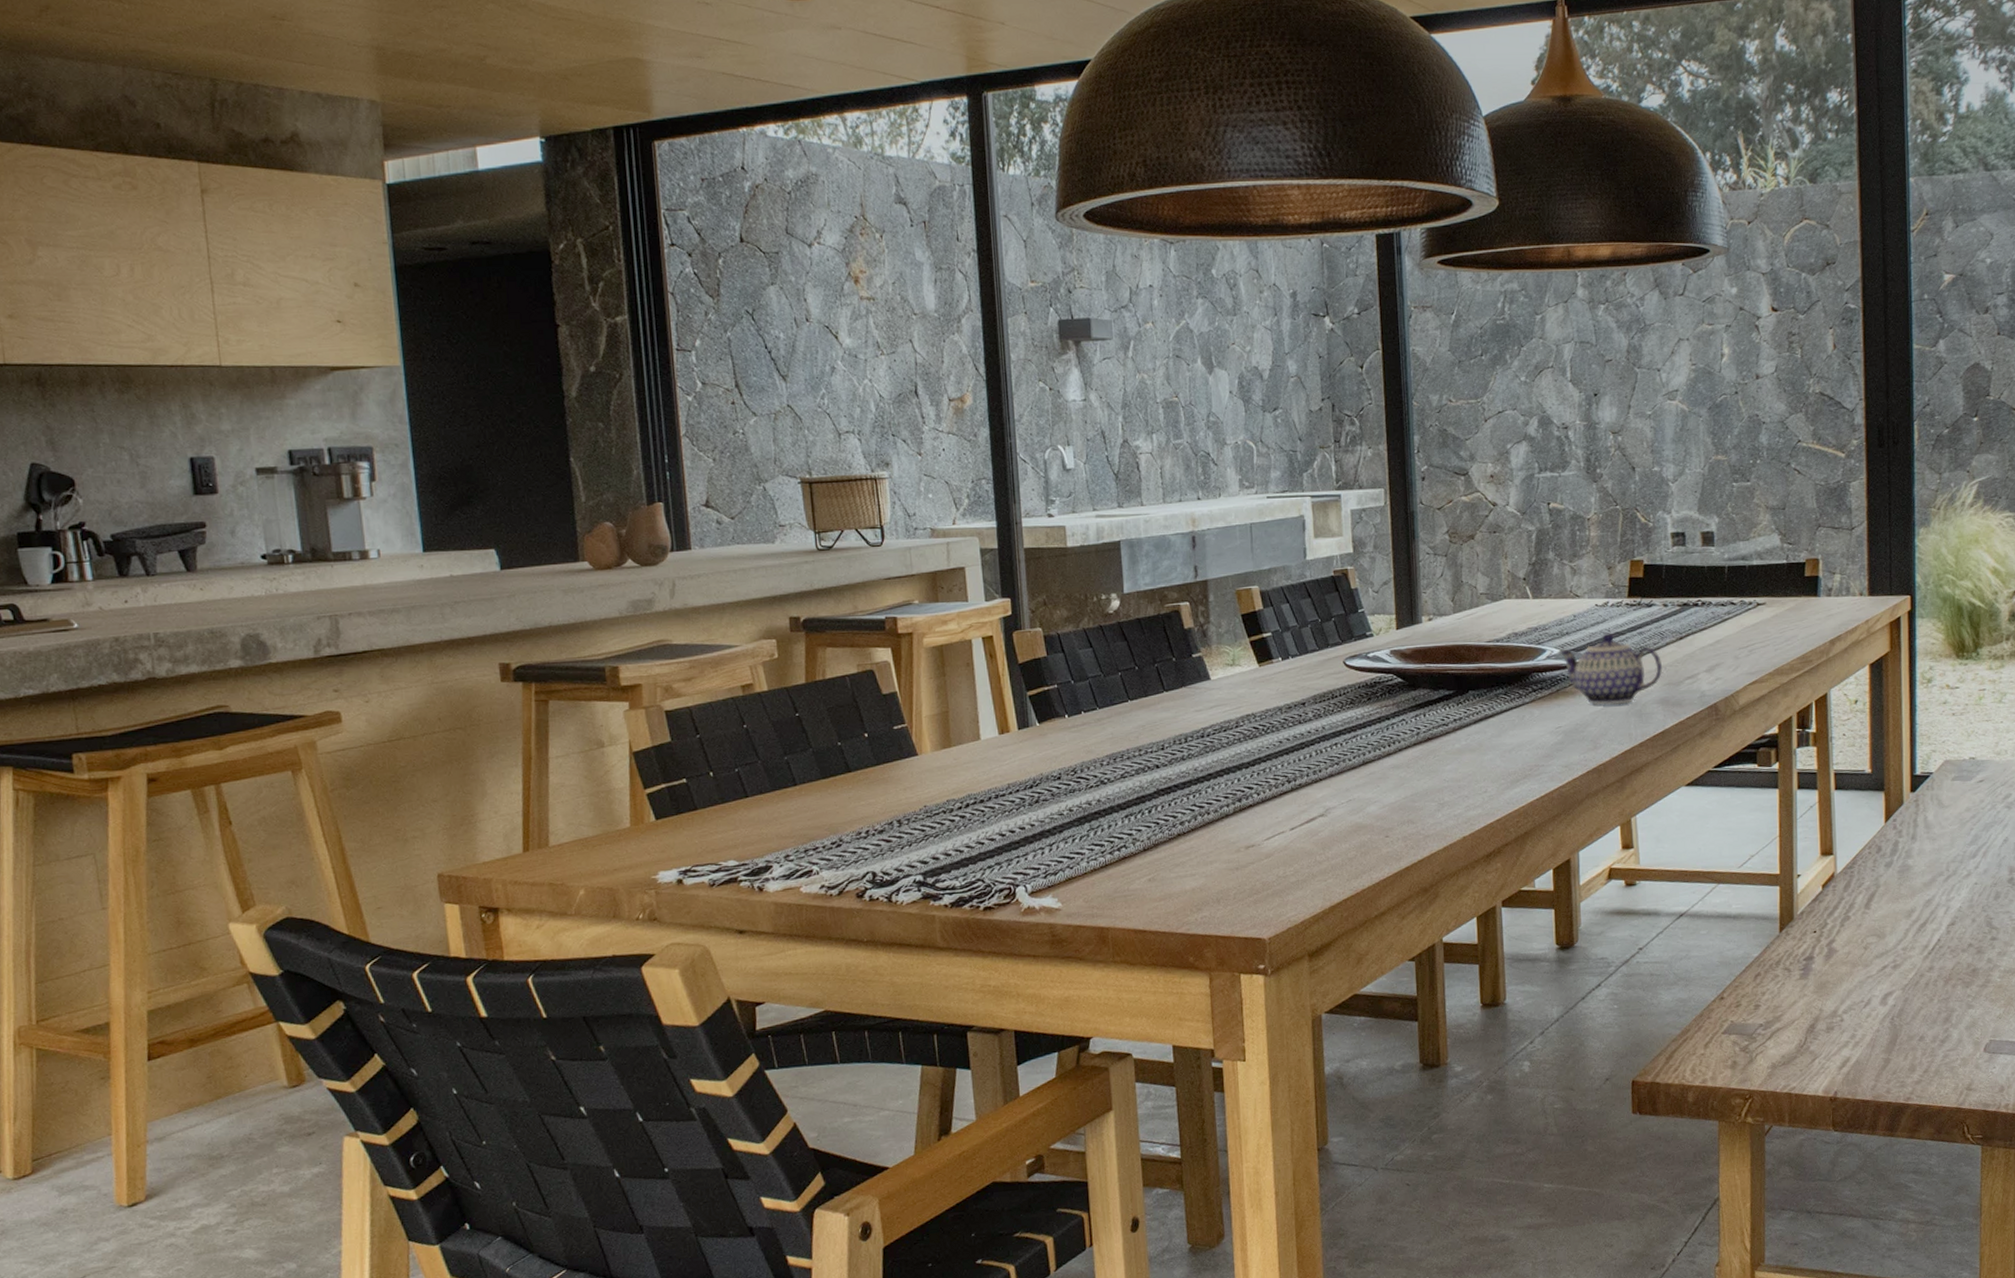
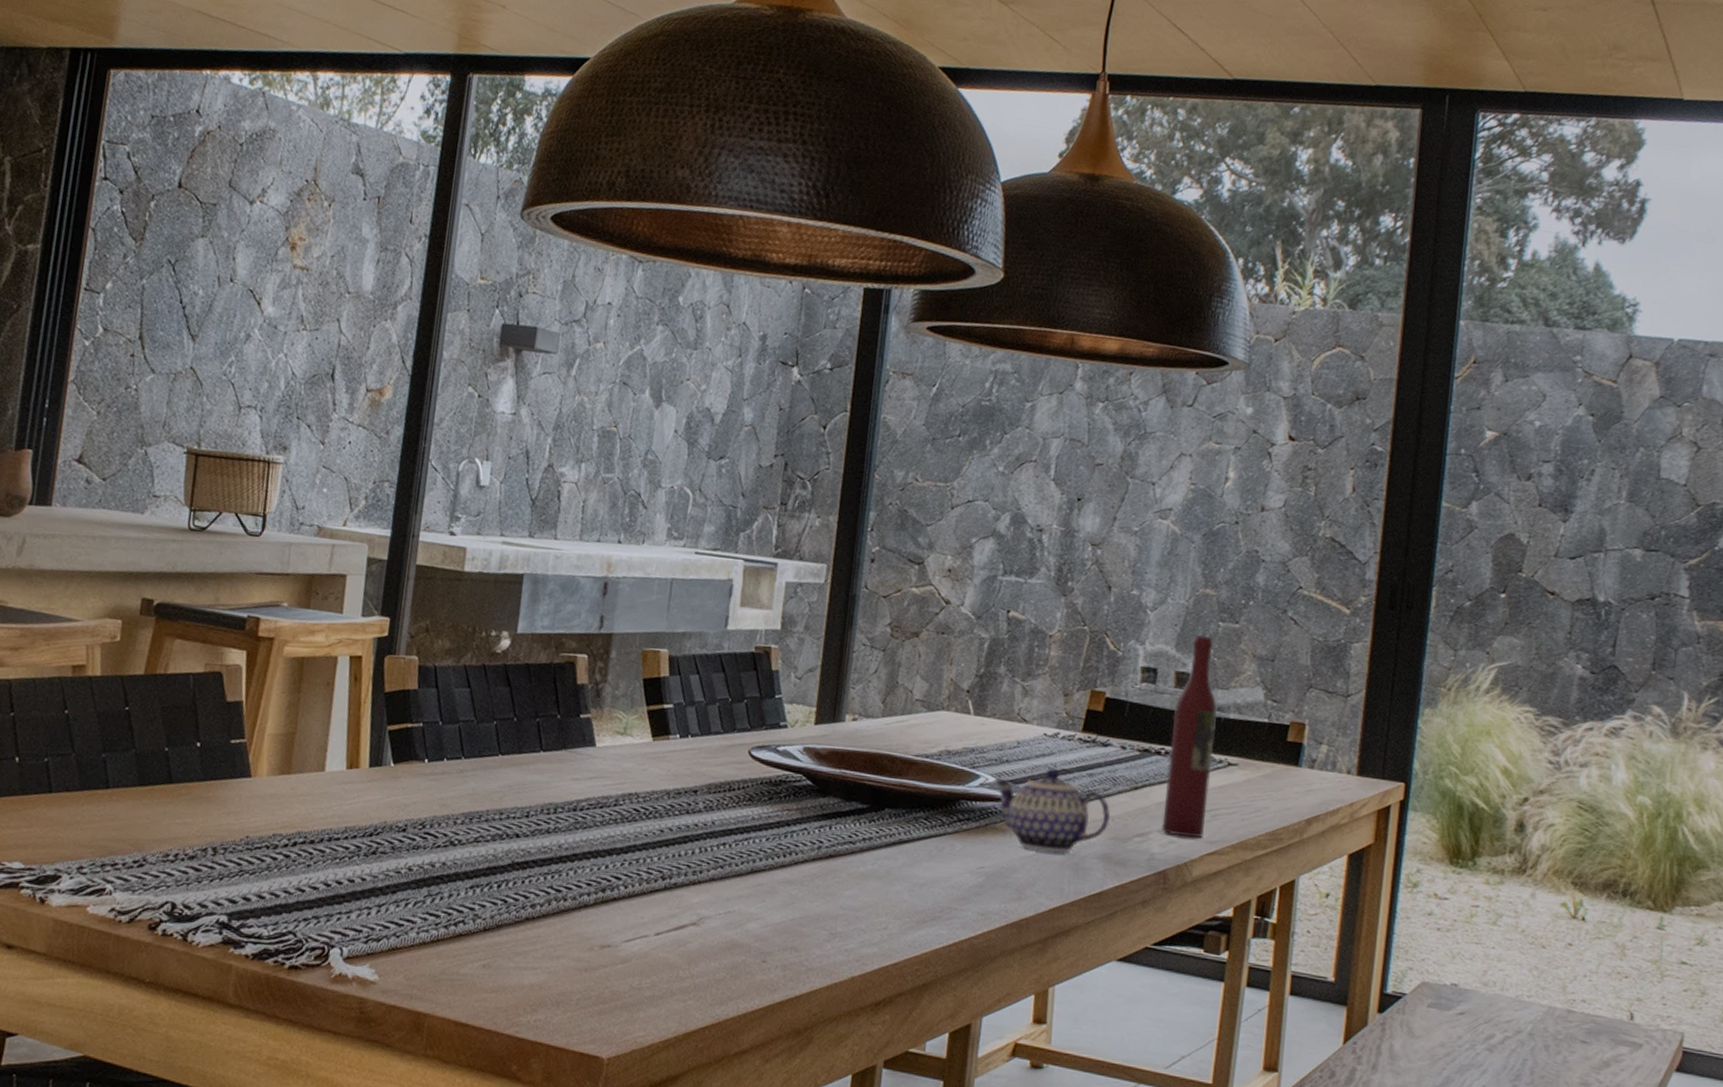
wine bottle: none [1704,496,1744,673] -> present [1161,635,1218,838]

